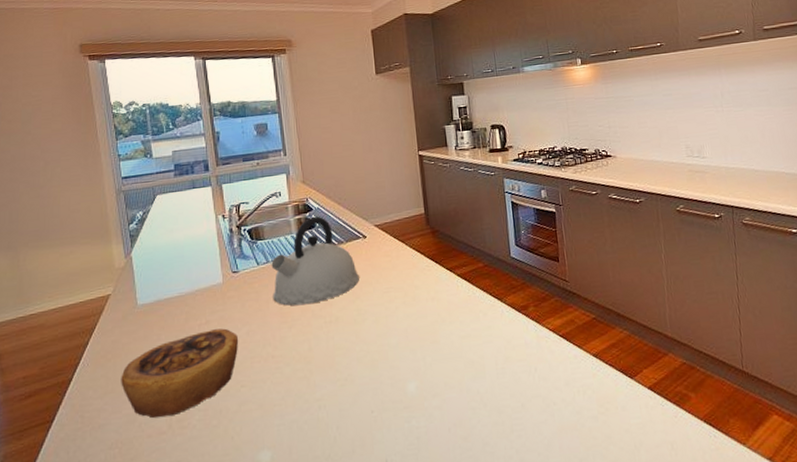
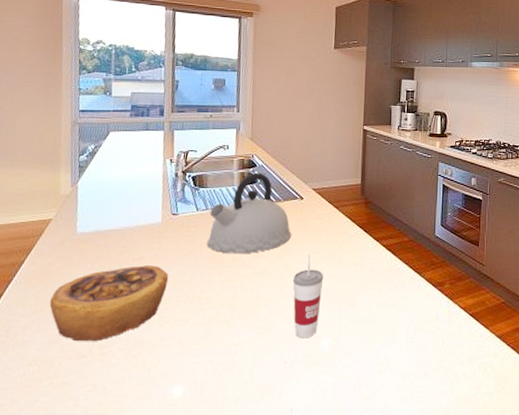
cup: none [367,294,401,385] -> present [292,254,324,338]

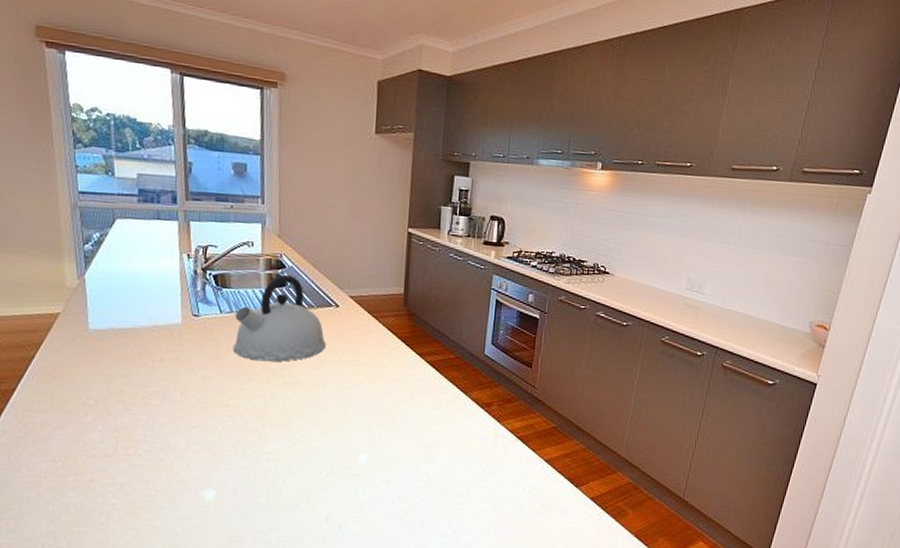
pastry: present [49,265,169,341] -> none [67,368,193,442]
cup: present [292,254,324,338] -> none [328,366,362,451]

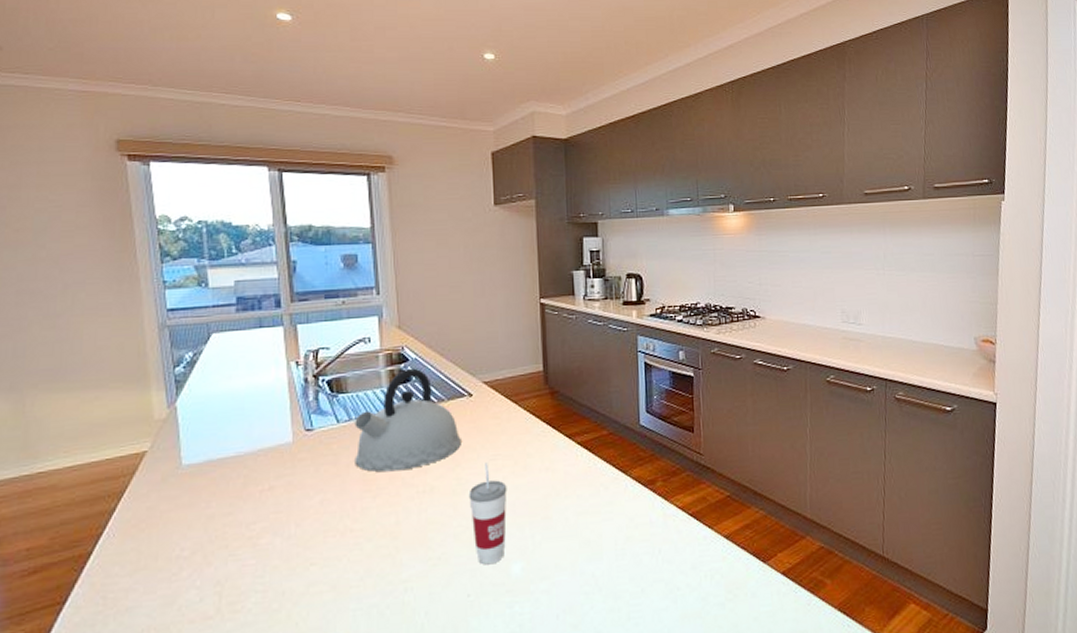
cup: none [328,366,362,451] -> present [468,462,507,565]

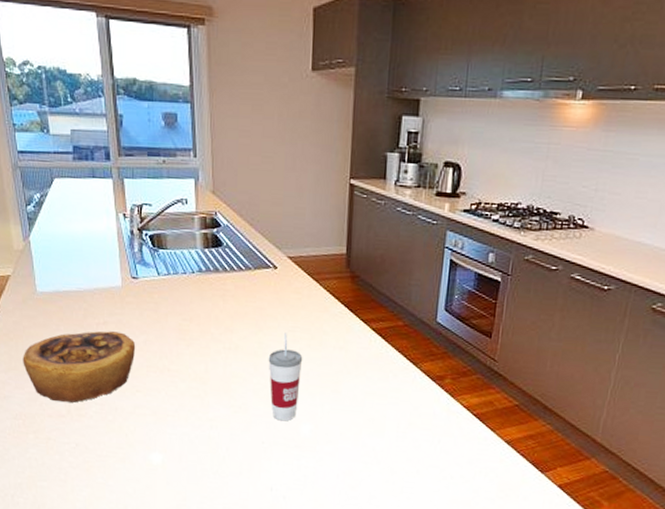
pastry: none [156,496,310,600] -> present [23,331,136,403]
kettle: present [355,368,461,473] -> none [172,233,264,327]

